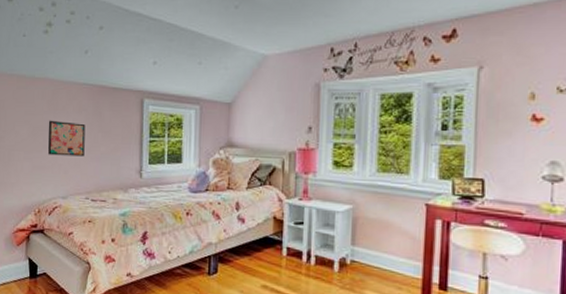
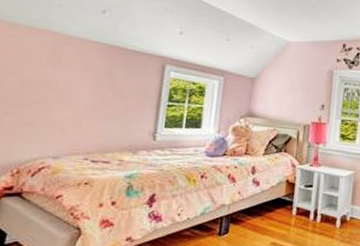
wall art: present [48,120,85,157] -> none [40,74,94,116]

